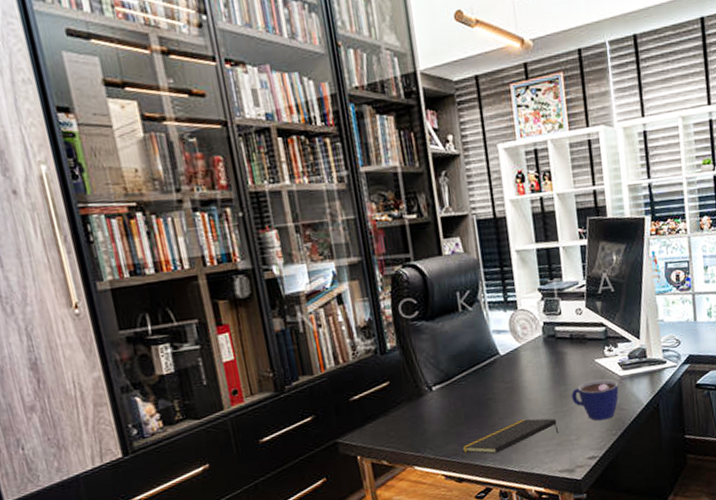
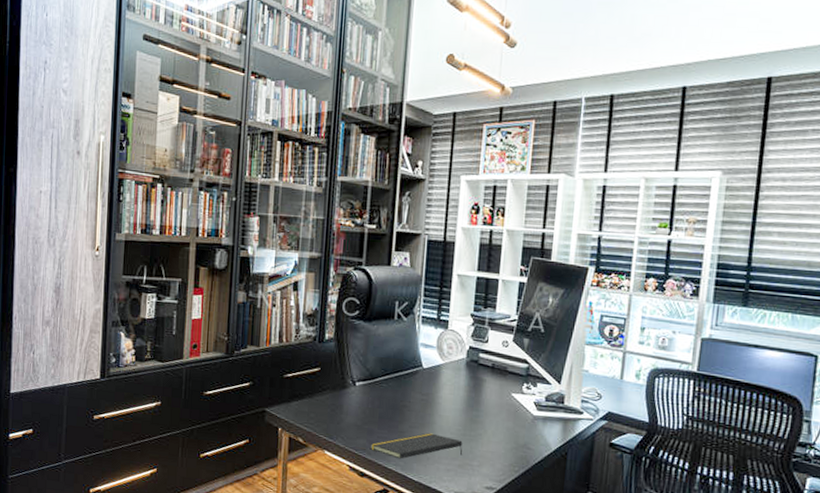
cup: present [571,379,619,421] -> none [481,412,530,455]

